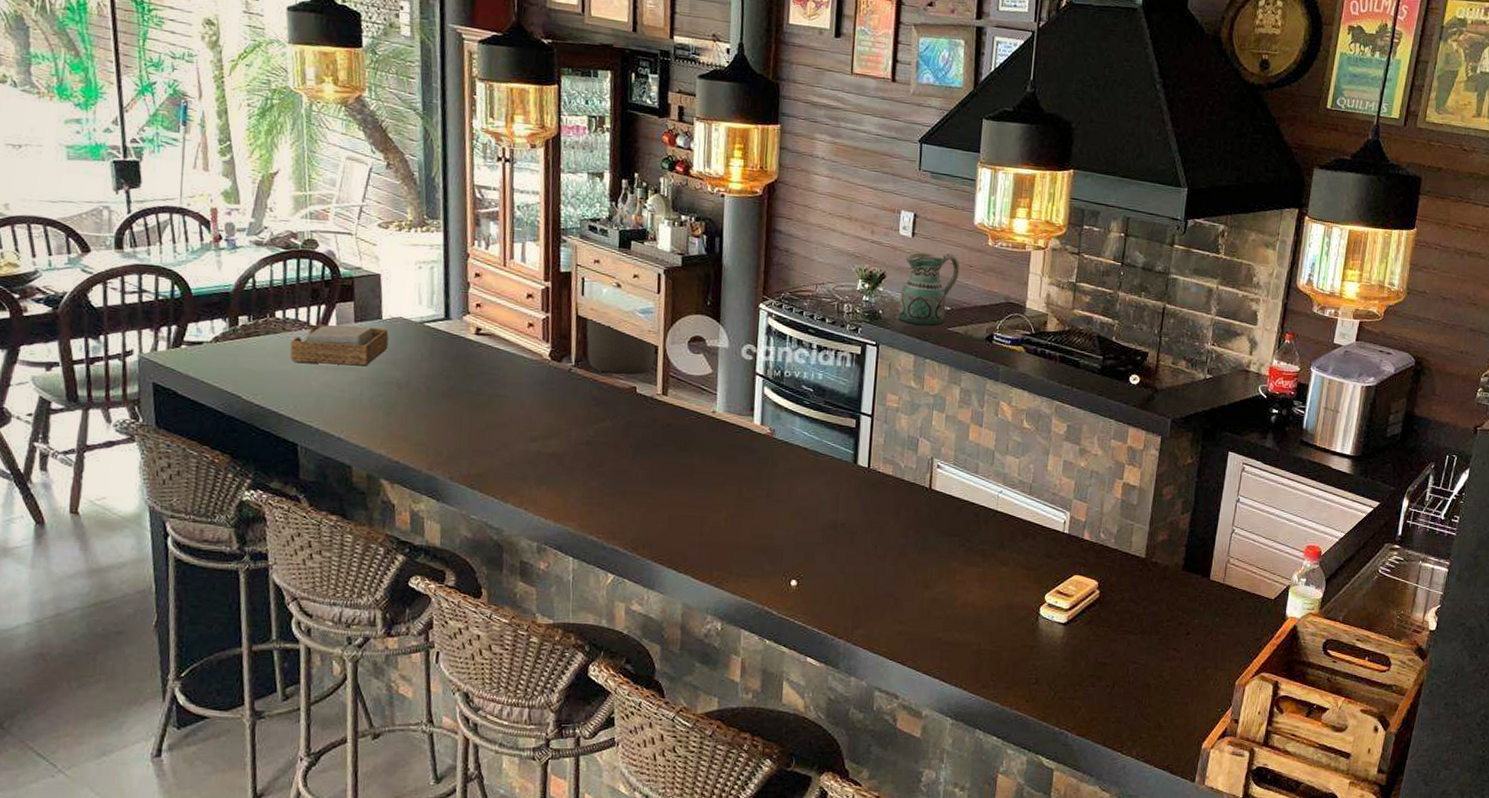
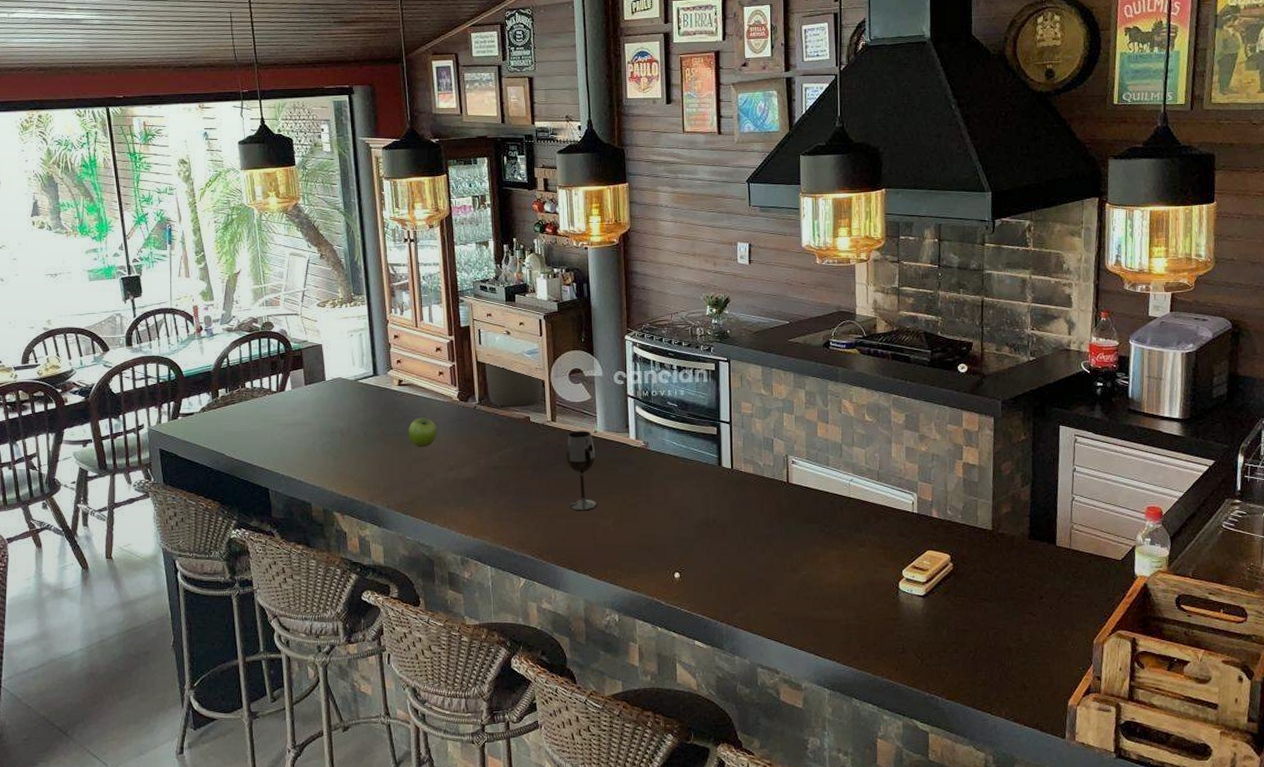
napkin holder: present [290,324,389,366] -> none [258,388,332,422]
fruit: none [483,376,521,411] -> present [408,418,437,447]
wine glass: none [675,409,712,502] -> present [565,431,597,511]
ceramic pitcher: present [898,252,960,326] -> none [744,275,794,340]

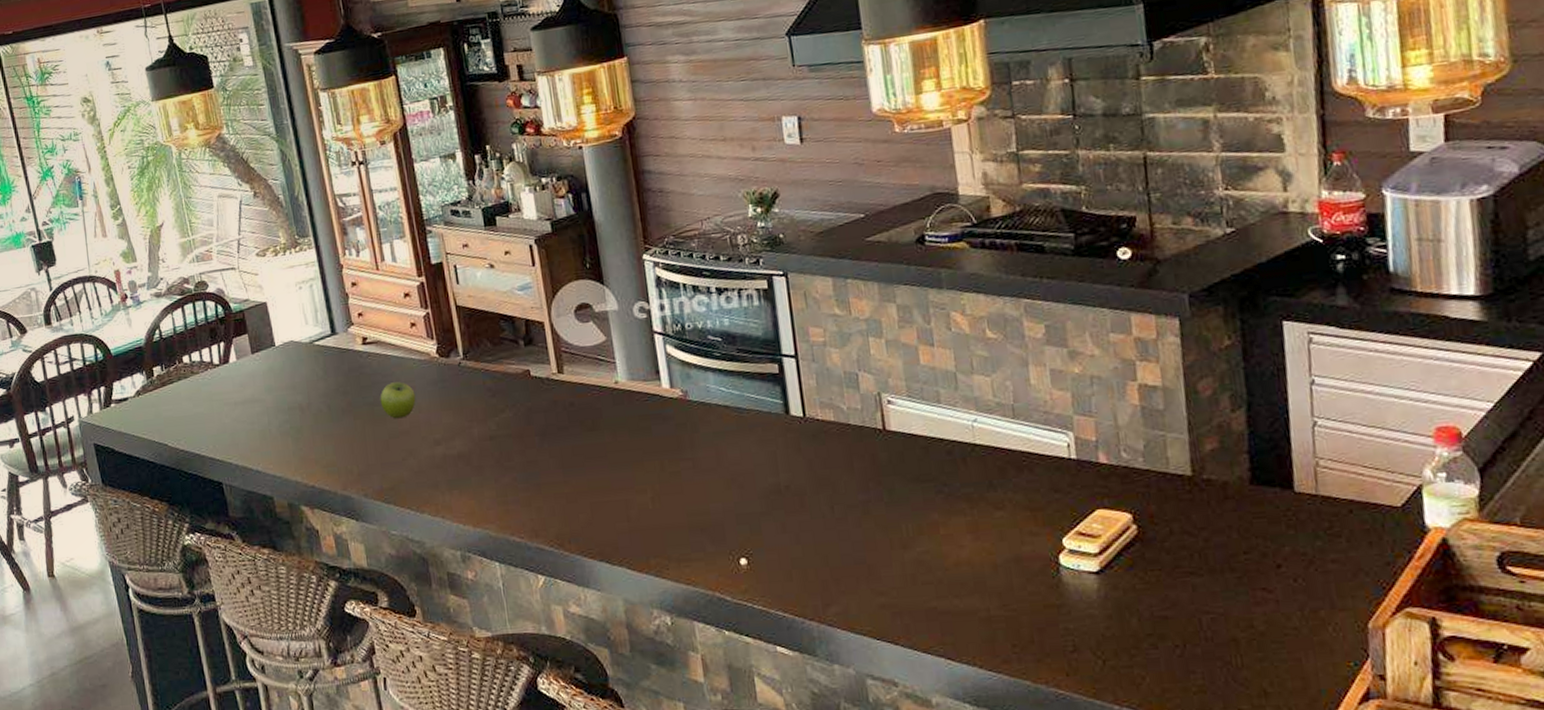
woven basket: present [484,361,543,407] -> none [465,305,544,360]
wine glass: present [565,431,597,511] -> none [579,382,628,486]

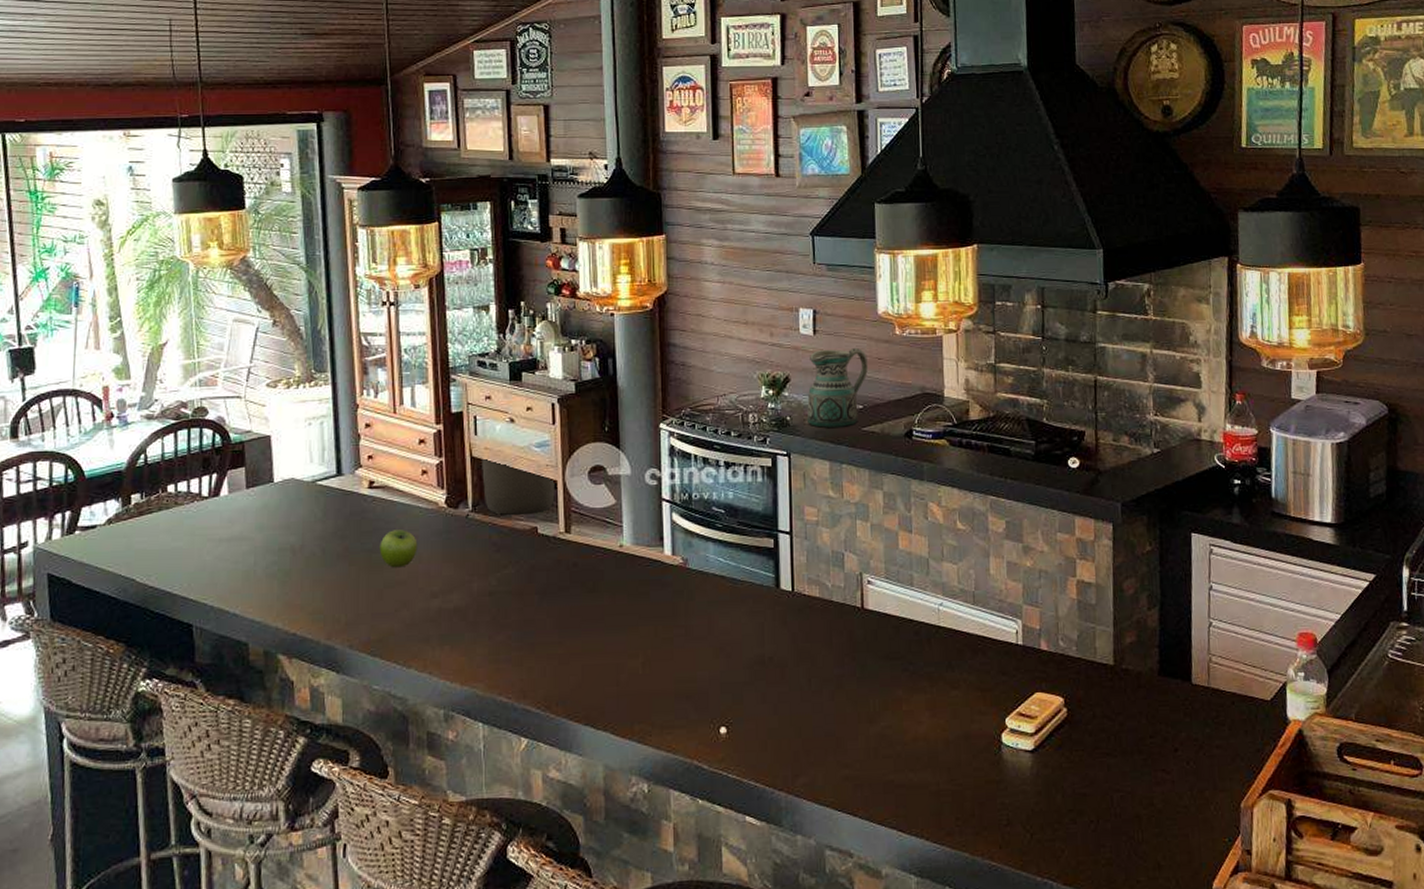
woven basket: none [465,305,544,360] -> present [481,457,555,515]
ceramic pitcher: none [798,152,867,243] -> present [807,348,869,429]

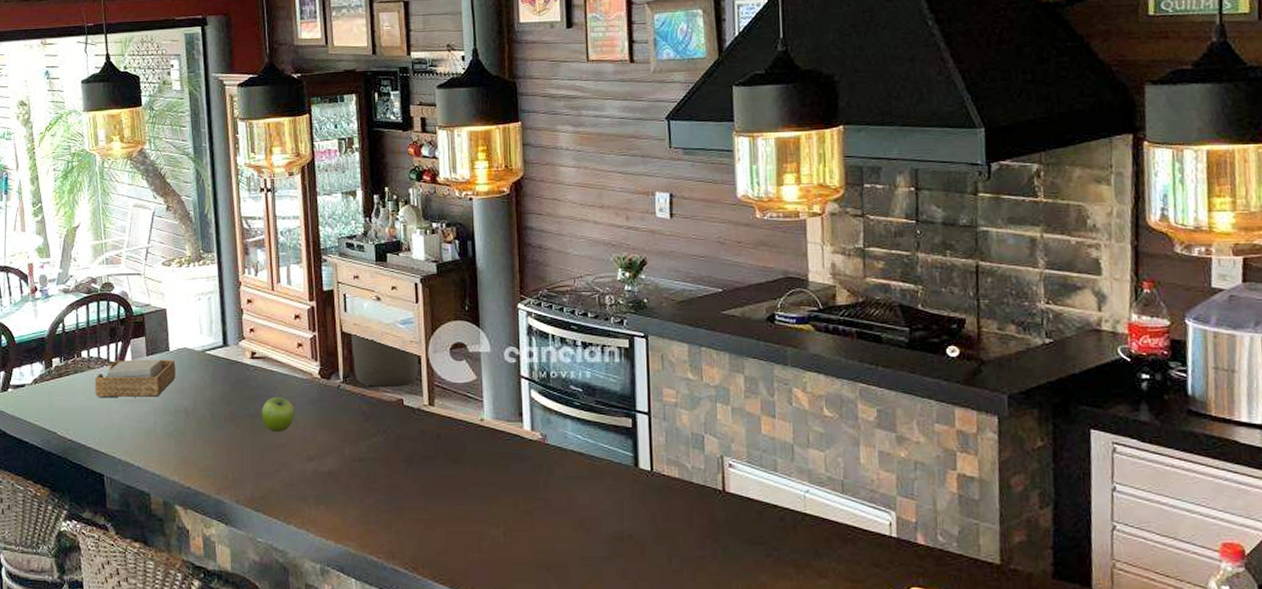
napkin holder: none [182,491,281,537] -> present [94,359,176,397]
ceramic pitcher: present [807,348,869,429] -> none [664,232,728,312]

